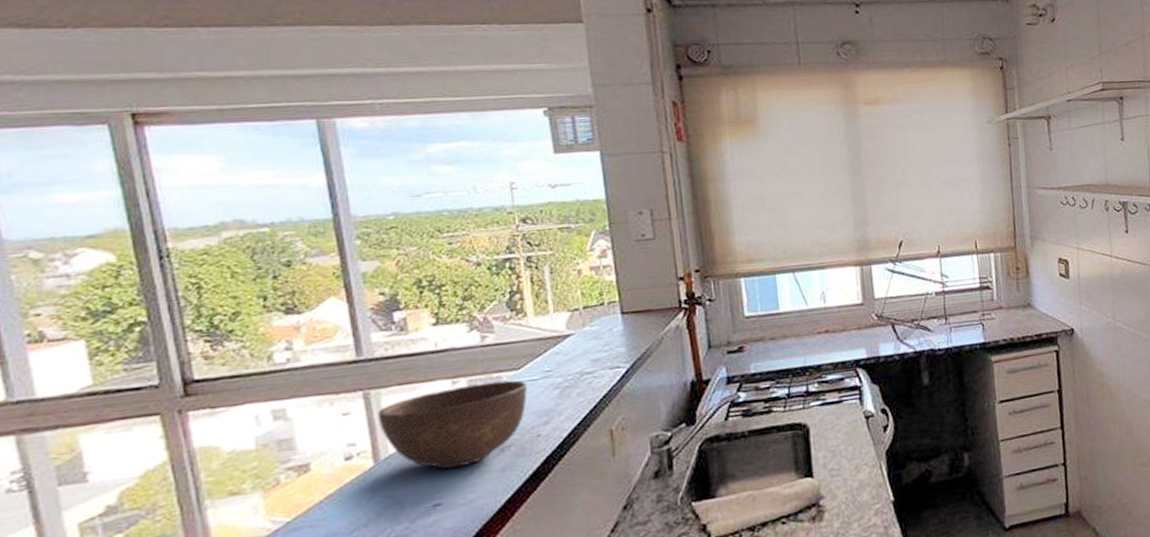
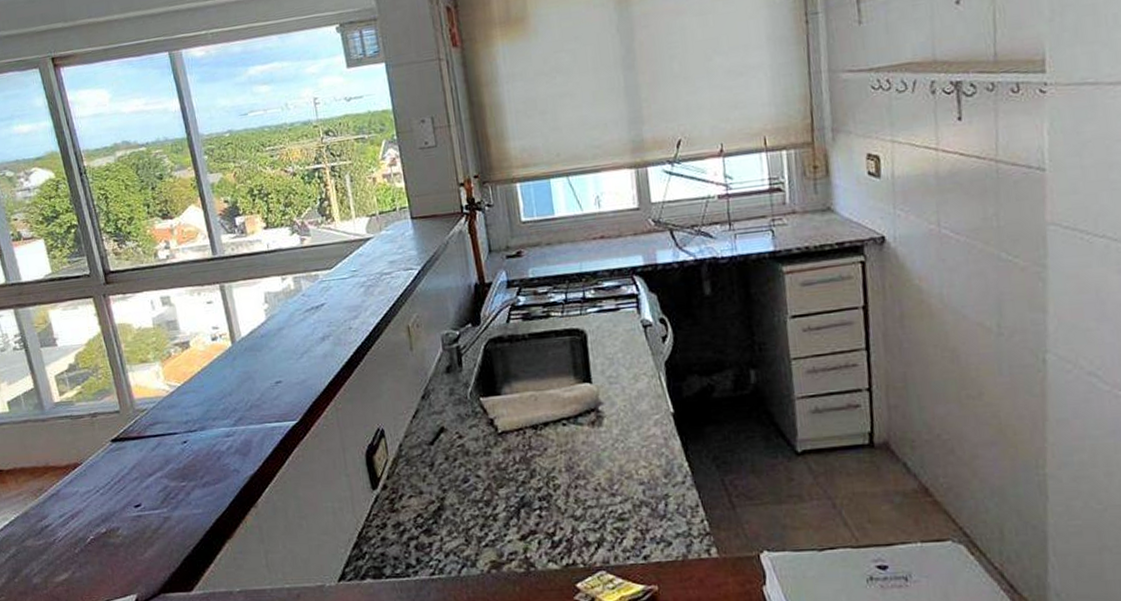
bowl: present [377,380,527,470] -> none [230,278,340,353]

